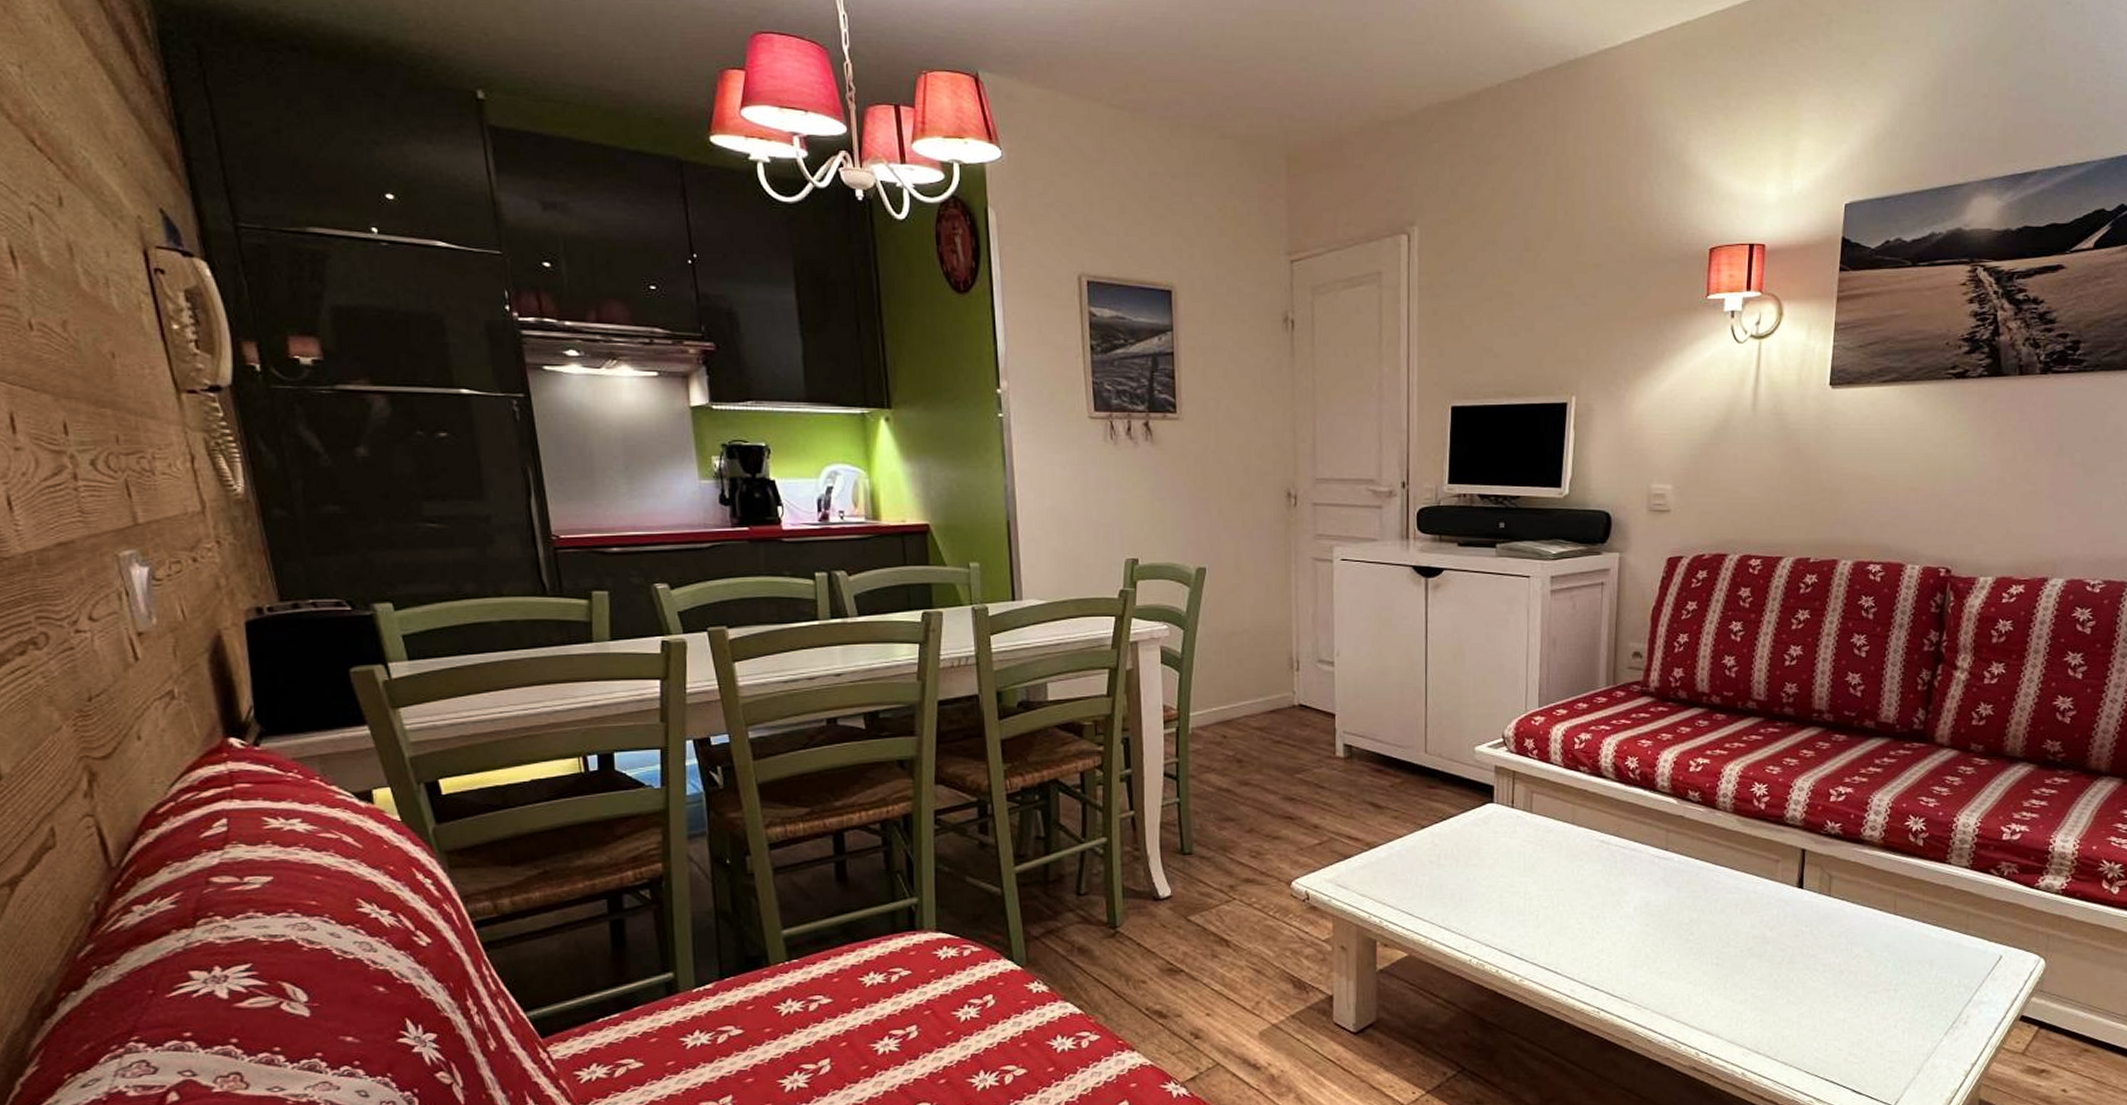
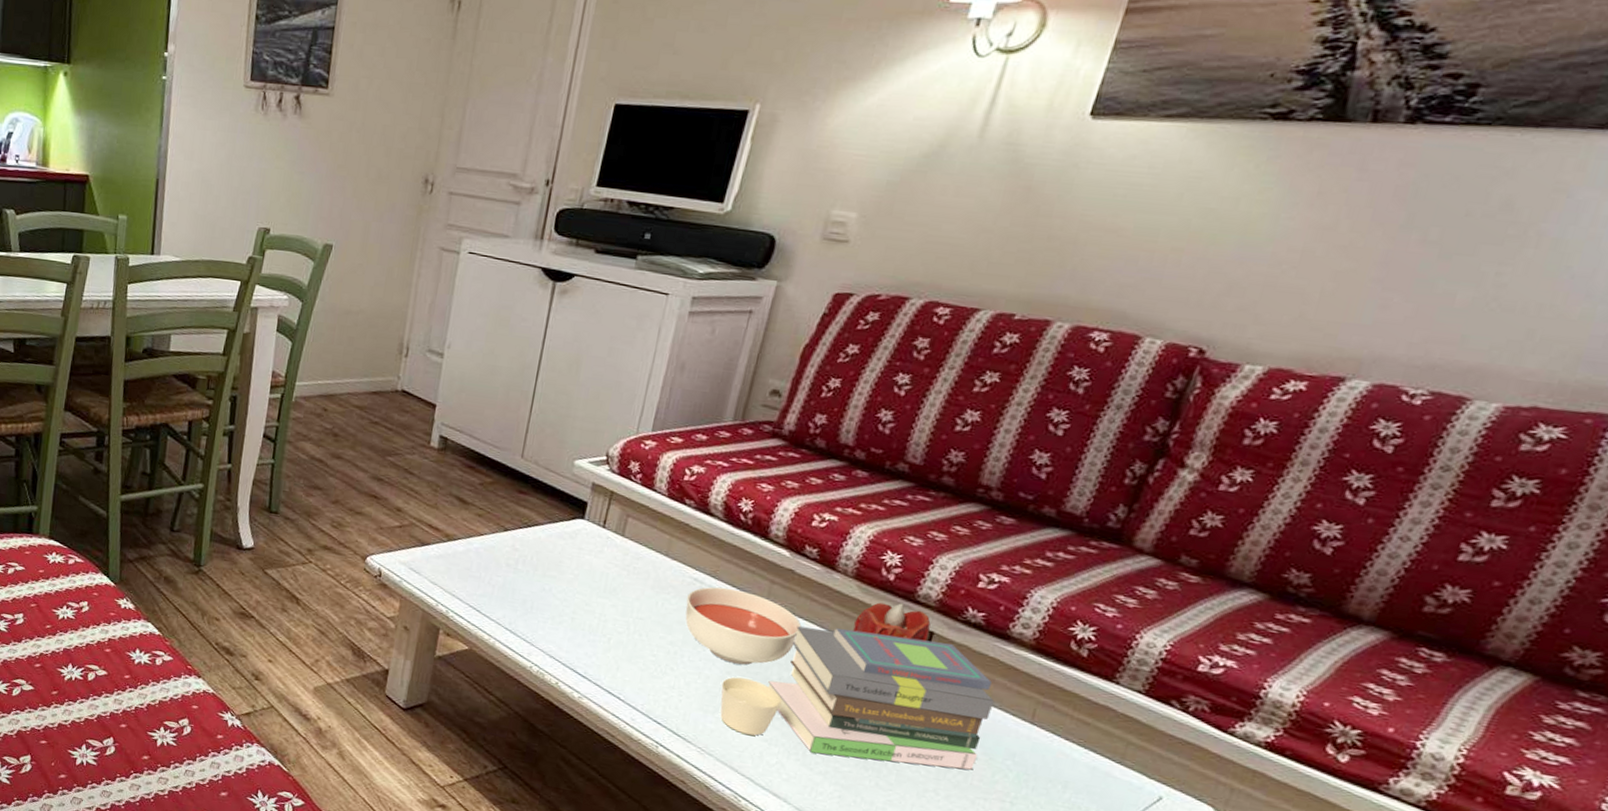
bowl: none [1598,843,1699,915] -> present [685,586,802,666]
candle: none [1643,927,1697,981] -> present [720,677,783,736]
books: none [1682,857,1864,984] -> present [768,626,995,770]
candle: none [1742,828,1801,862] -> present [853,602,931,642]

